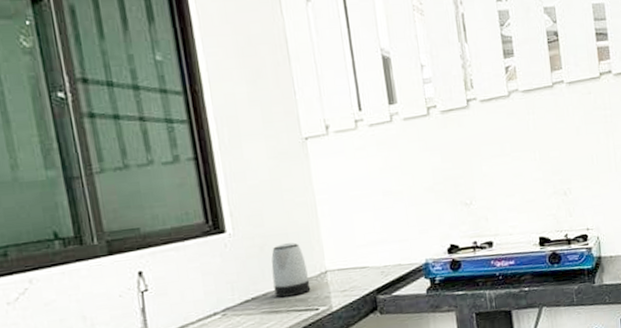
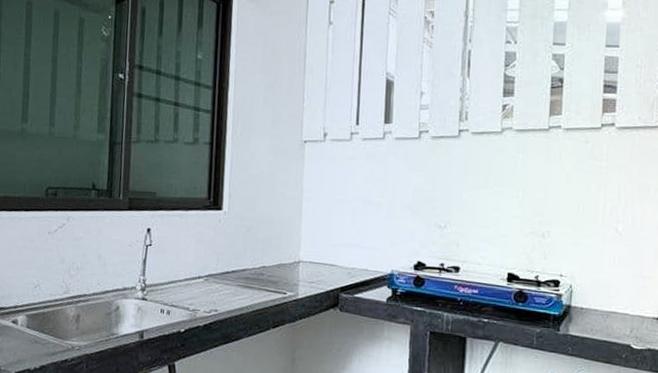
kettle: present [271,242,311,298] -> none [252,229,284,277]

